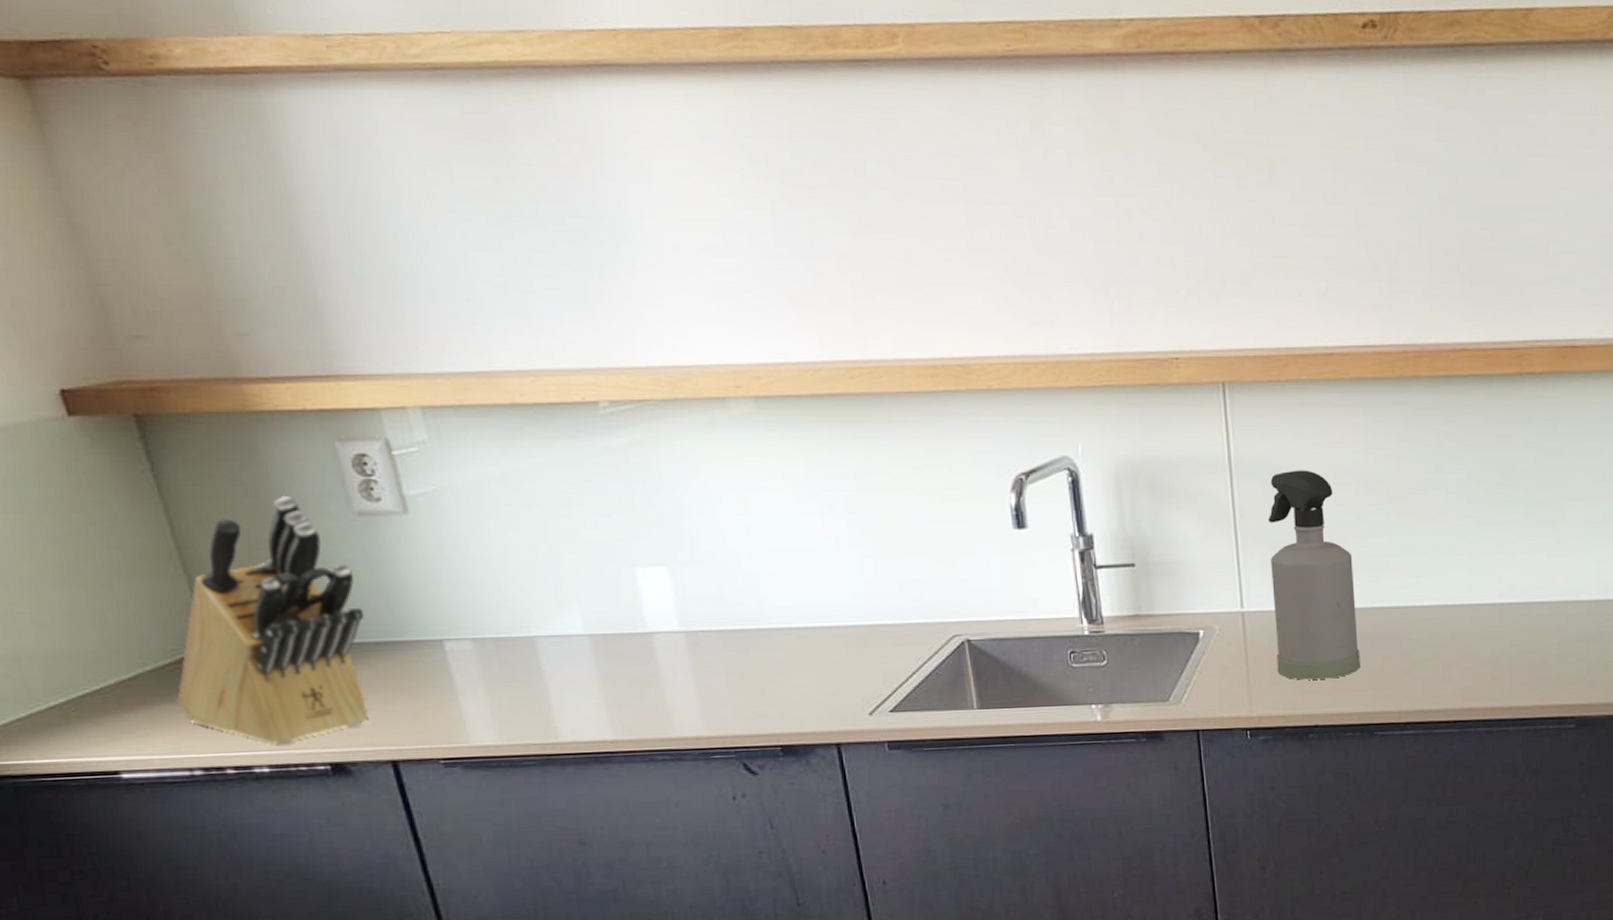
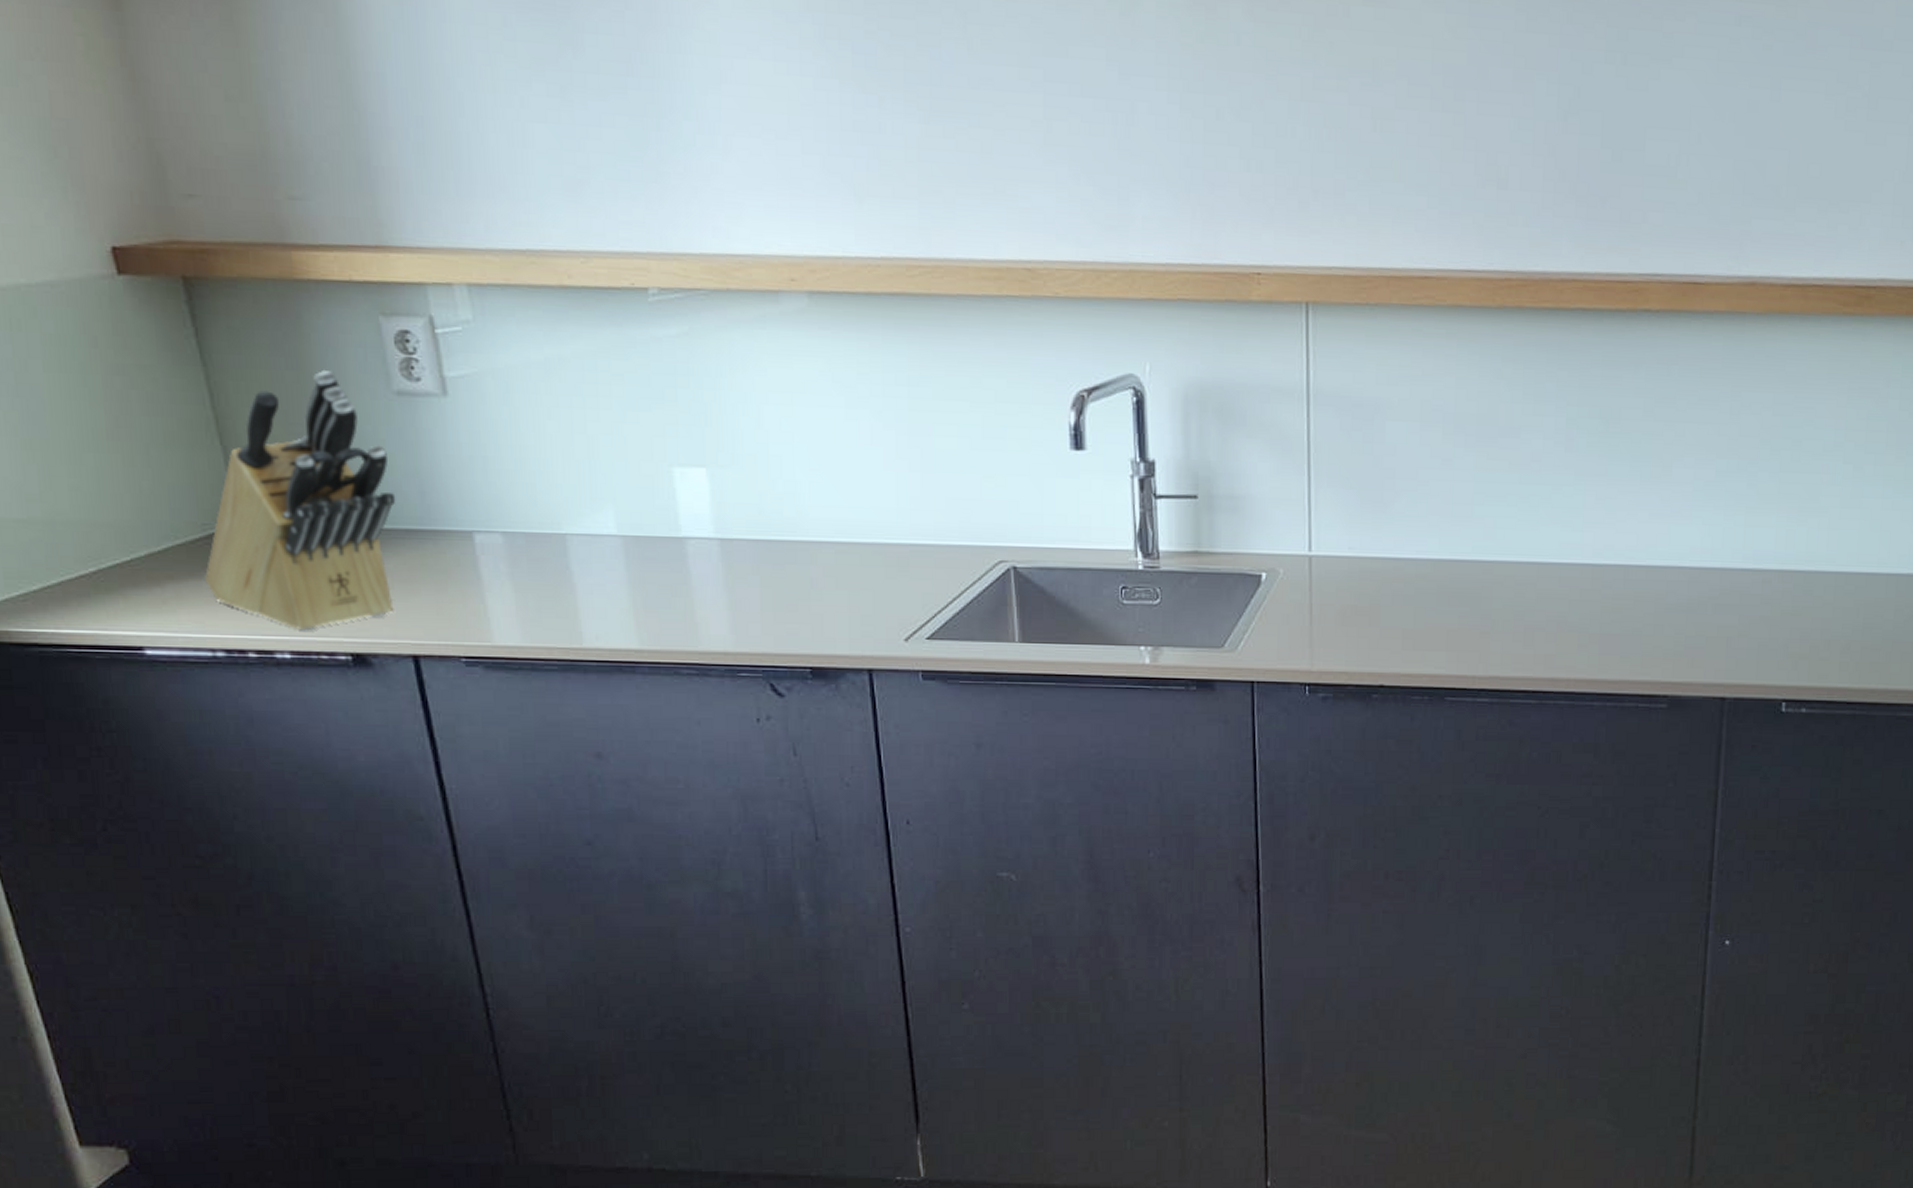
spray bottle: present [1268,470,1361,680] -> none [1343,403,1435,635]

